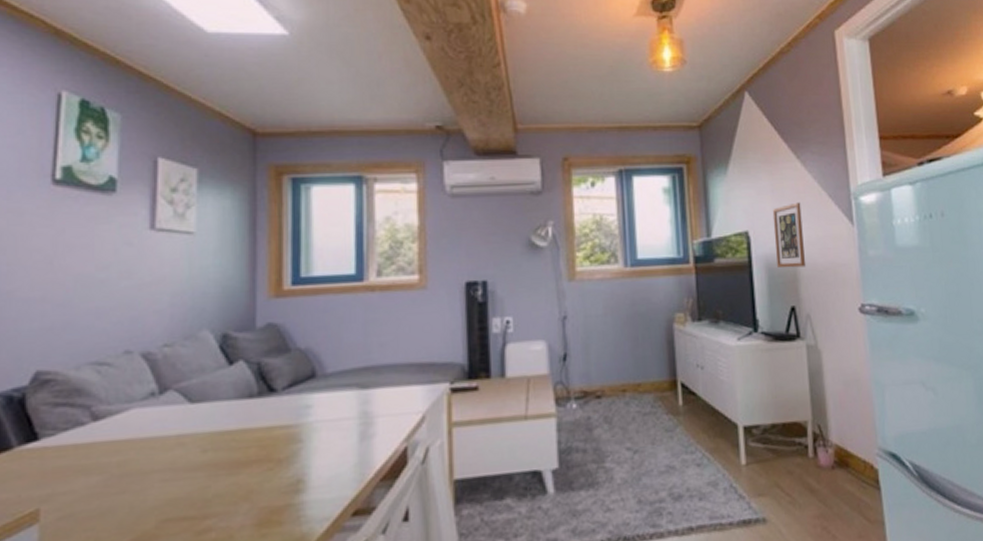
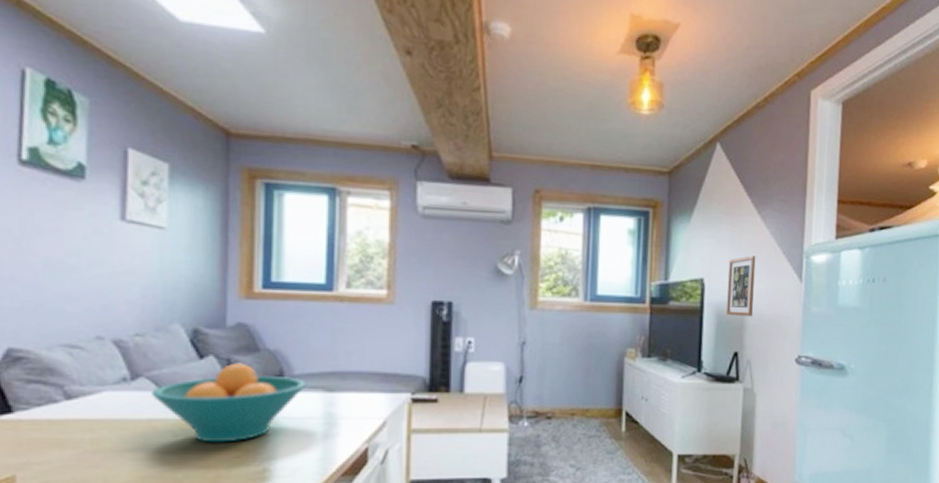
fruit bowl: none [180,365,340,456] -> present [151,363,307,443]

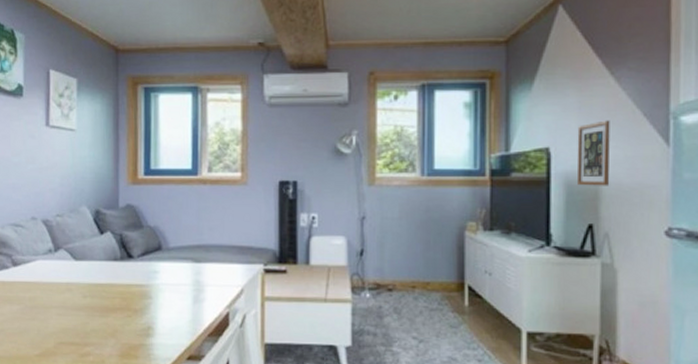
fruit bowl: present [151,363,307,443] -> none [68,237,179,304]

